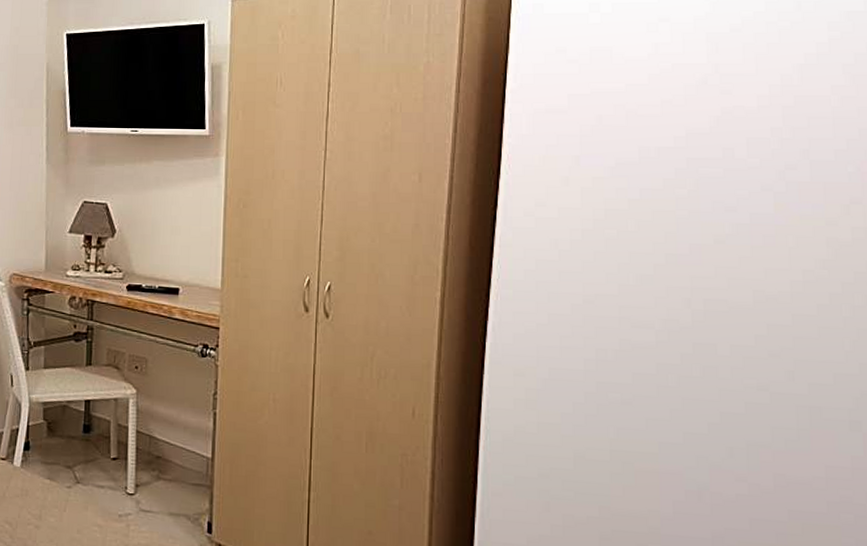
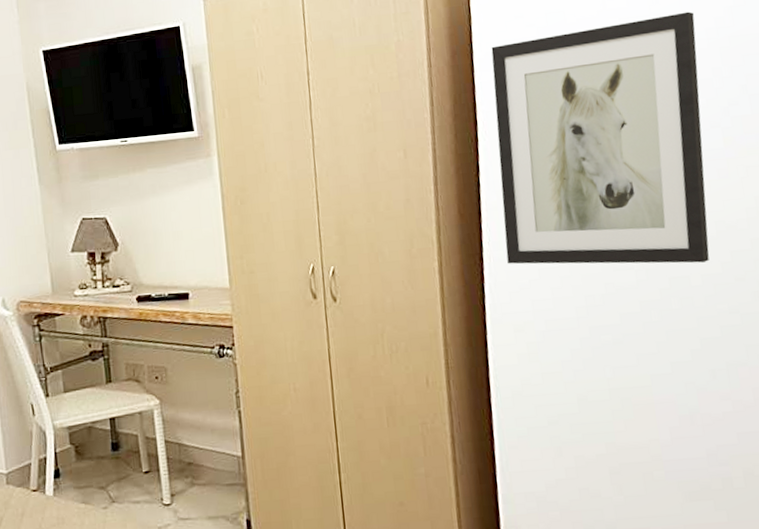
wall art: none [515,65,759,332] -> present [491,11,710,264]

